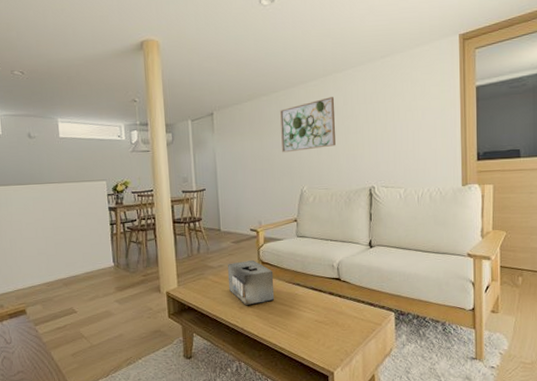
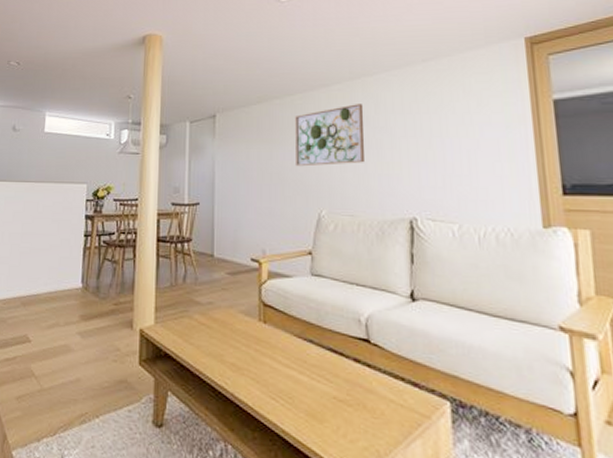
tissue box: present [227,259,275,306] -> none [218,299,278,363]

